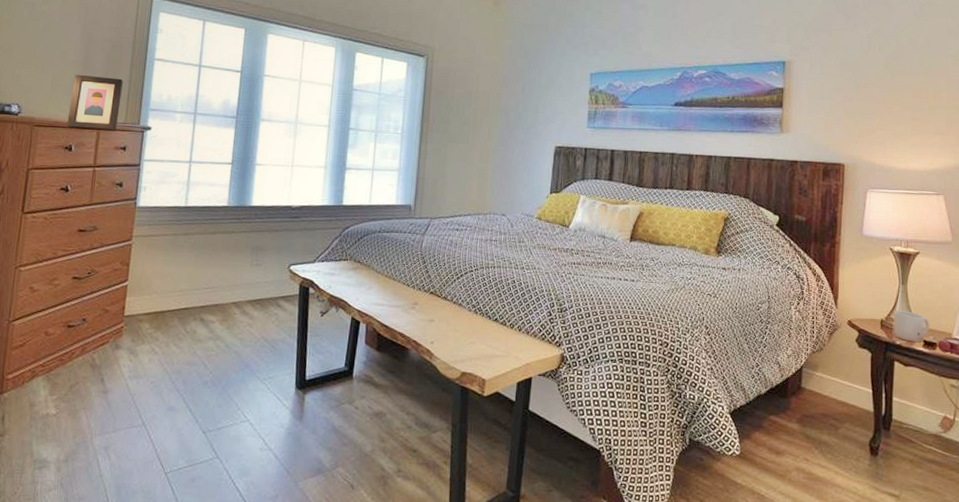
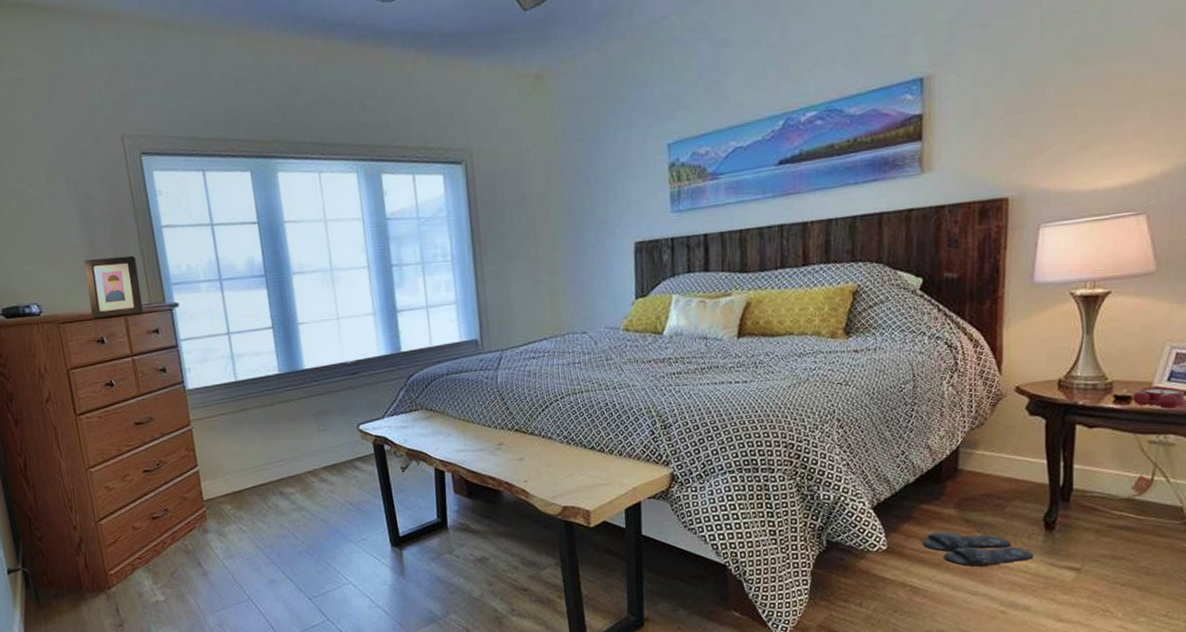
slippers: none [769,443,861,483] -> present [922,531,1034,567]
mug: present [893,310,929,343] -> none [1074,364,1122,400]

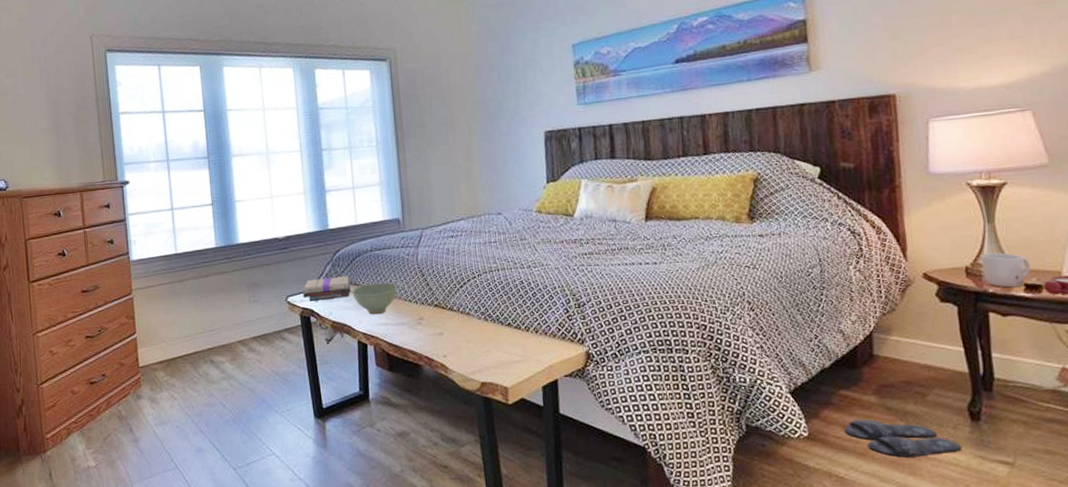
picture frame: present [84,255,144,320] -> none [49,138,97,195]
books: none [375,401,426,429] -> present [302,276,351,301]
bowl: none [427,407,476,441] -> present [352,282,398,315]
mug: none [1074,364,1122,400] -> present [980,252,1030,288]

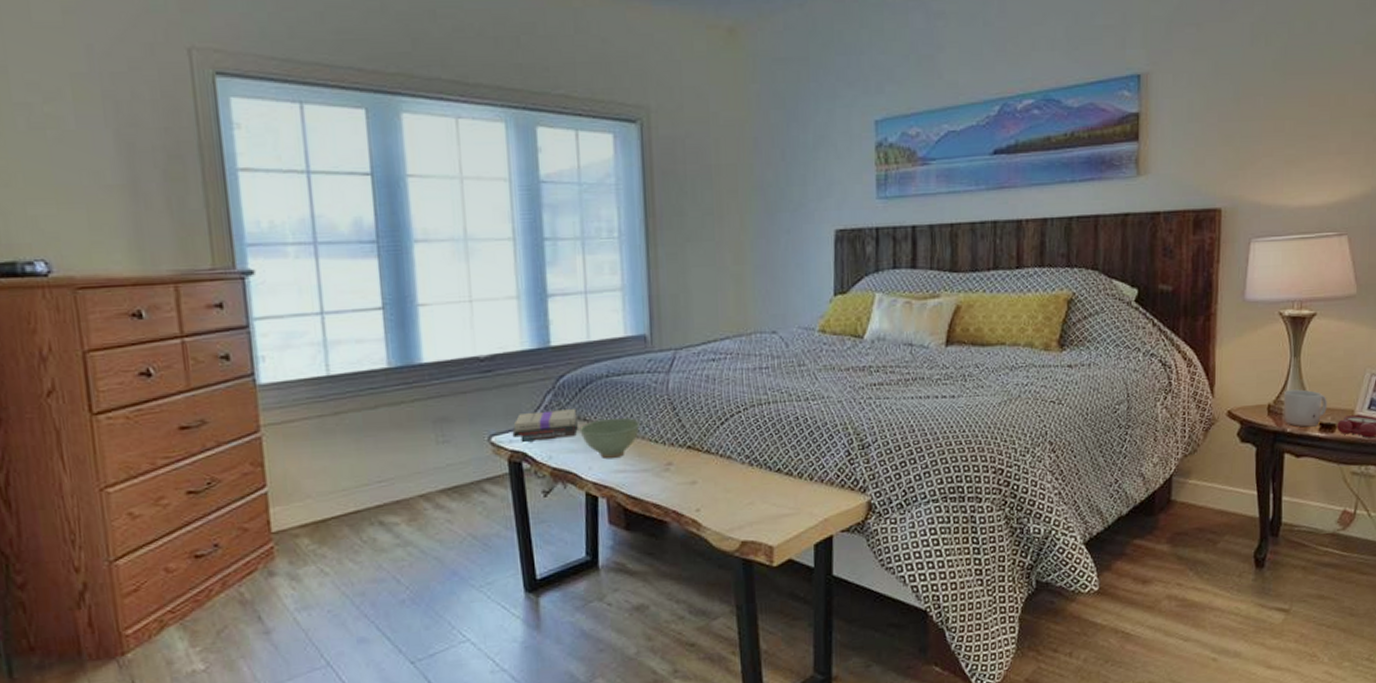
slippers: present [844,419,962,458] -> none [1135,570,1244,609]

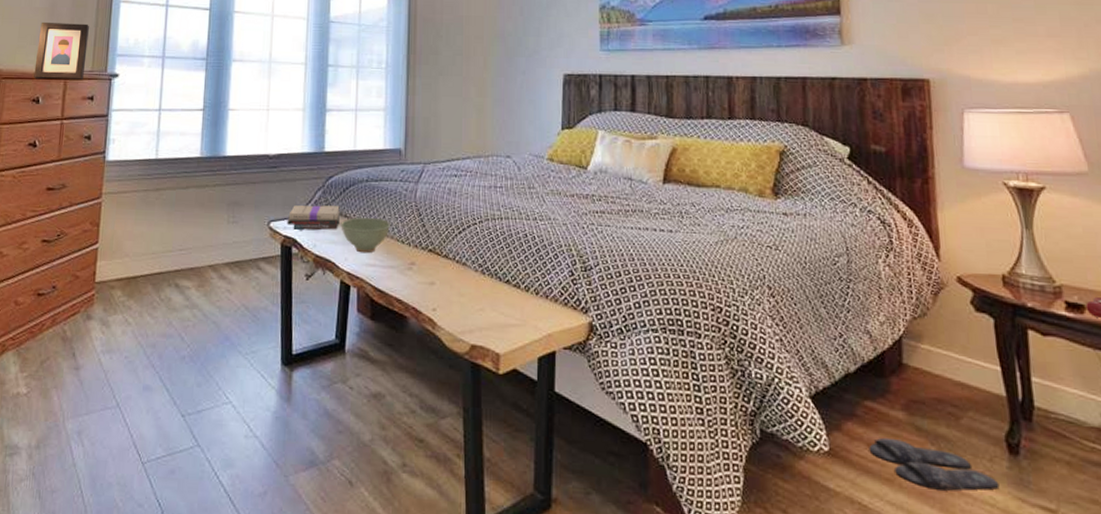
picture frame: none [120,204,203,286] -> present [33,21,89,81]
slippers: none [1135,570,1244,609] -> present [869,437,999,491]
mug: present [1283,389,1327,427] -> none [1018,262,1072,305]

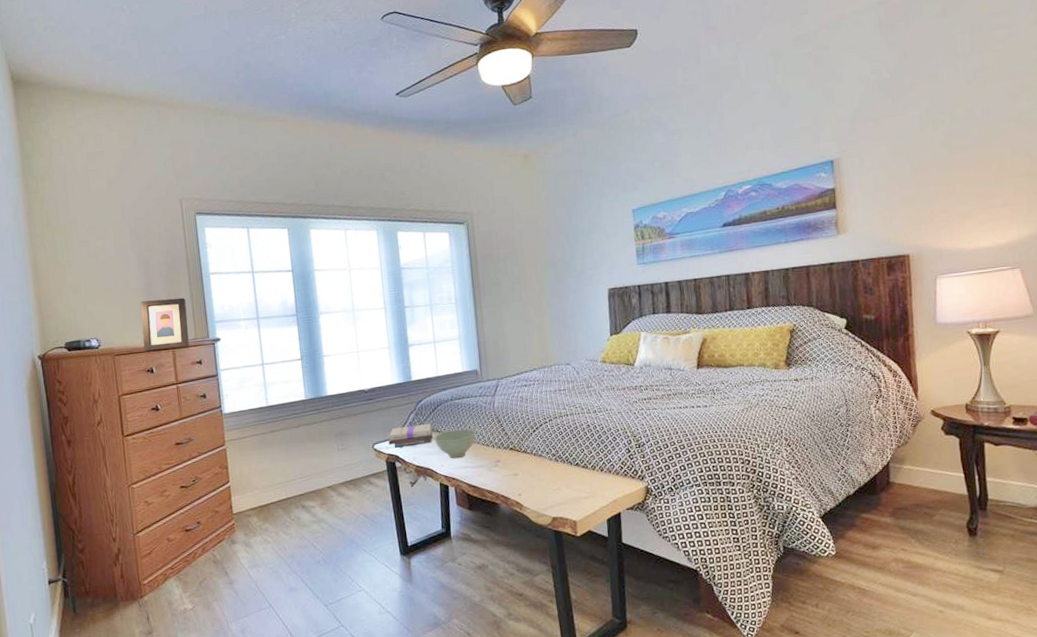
slippers: present [869,437,999,491] -> none [865,538,962,570]

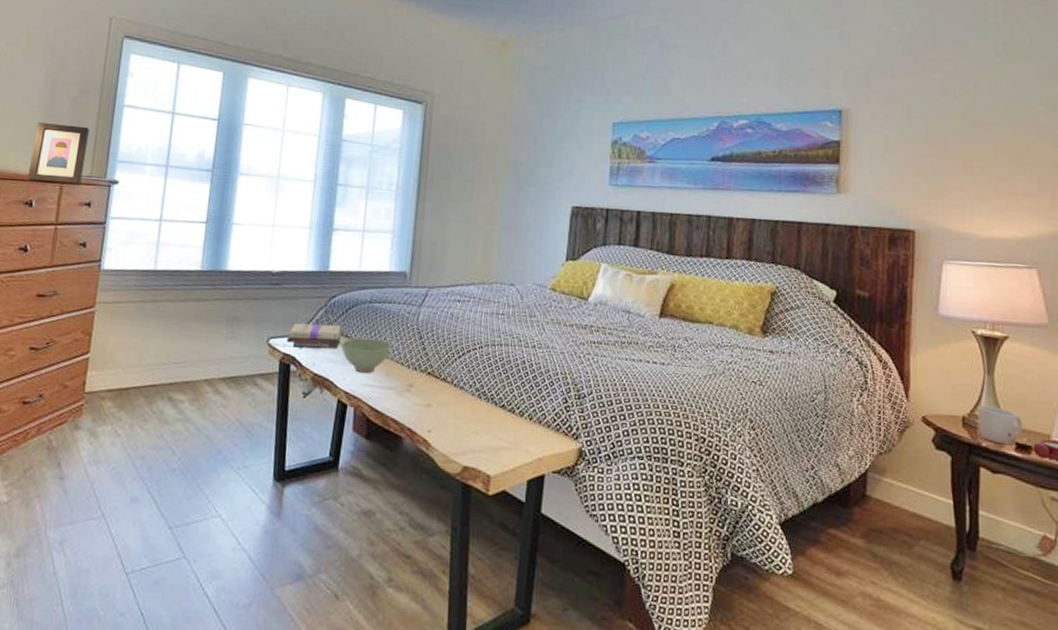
mug: none [978,391,1018,421] -> present [977,405,1022,445]

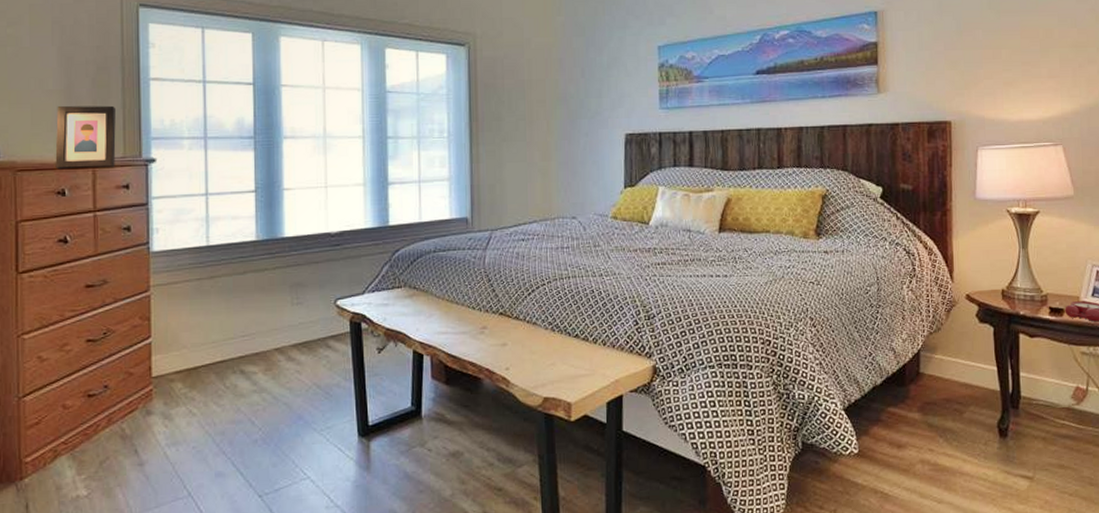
books: present [286,323,341,350] -> none [354,279,409,305]
bowl: present [341,337,392,374] -> none [410,286,461,322]
mug: present [977,405,1022,445] -> none [1015,277,1055,311]

